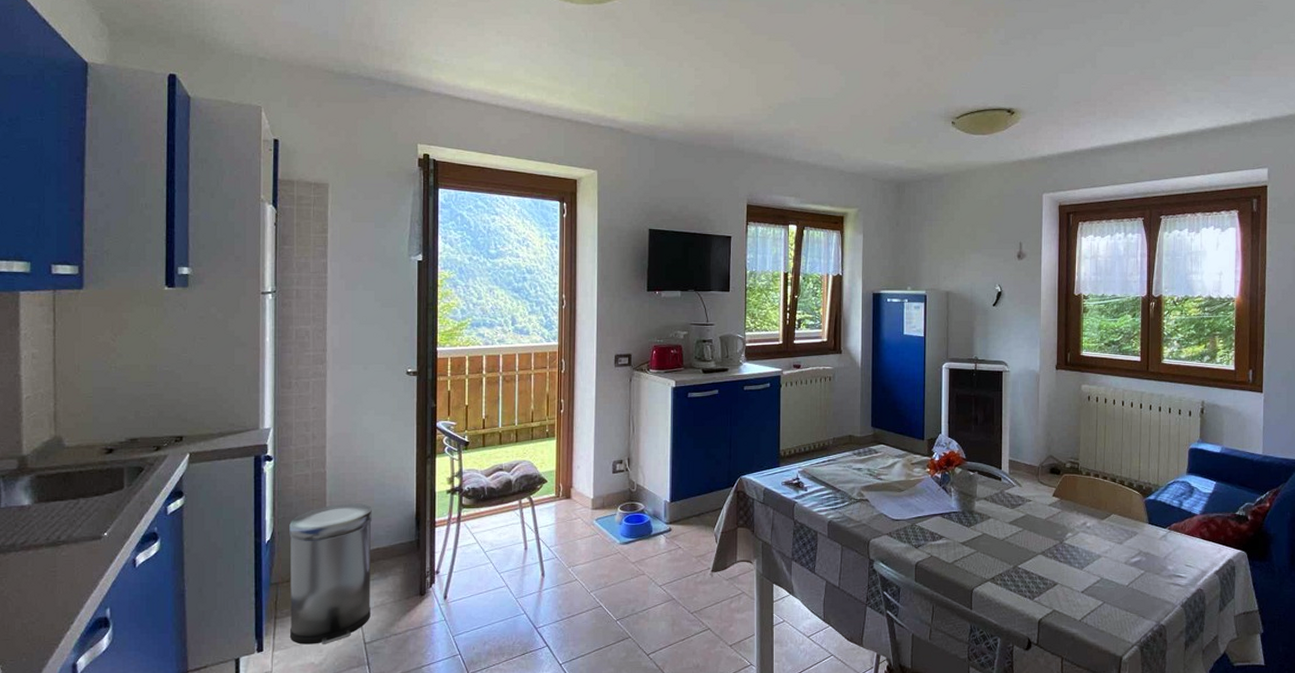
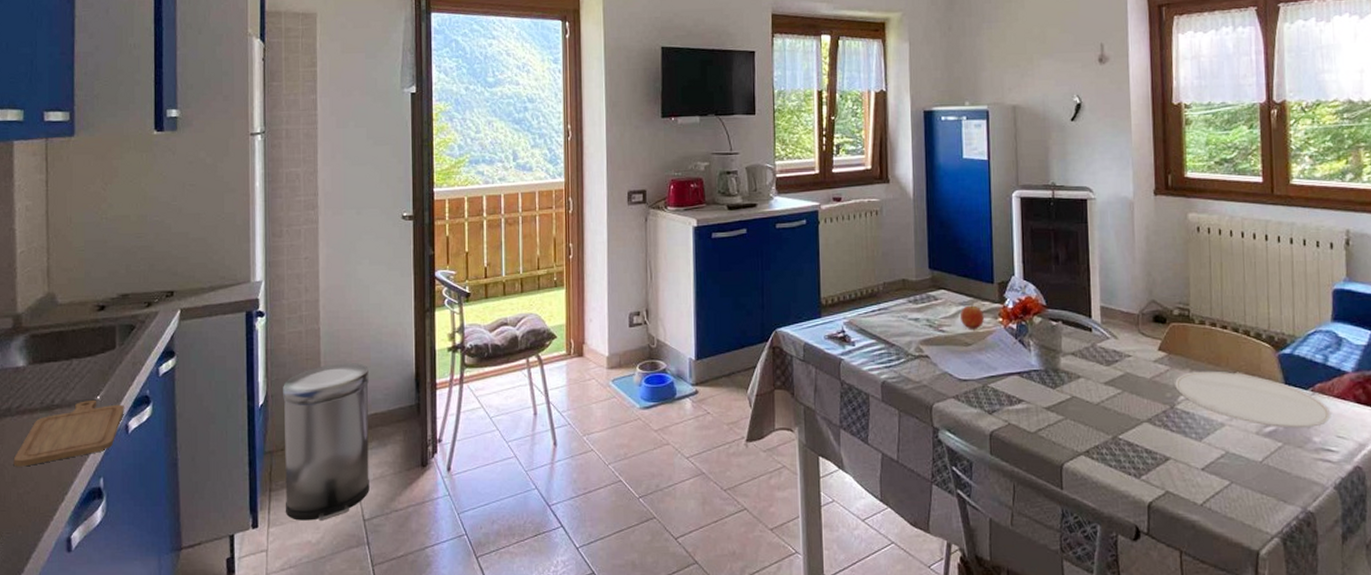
chopping board: none [17,536,132,599] -> present [13,399,124,467]
fruit: none [895,456,915,479] -> present [959,303,984,330]
plate: none [1064,513,1182,559] -> present [1175,371,1331,429]

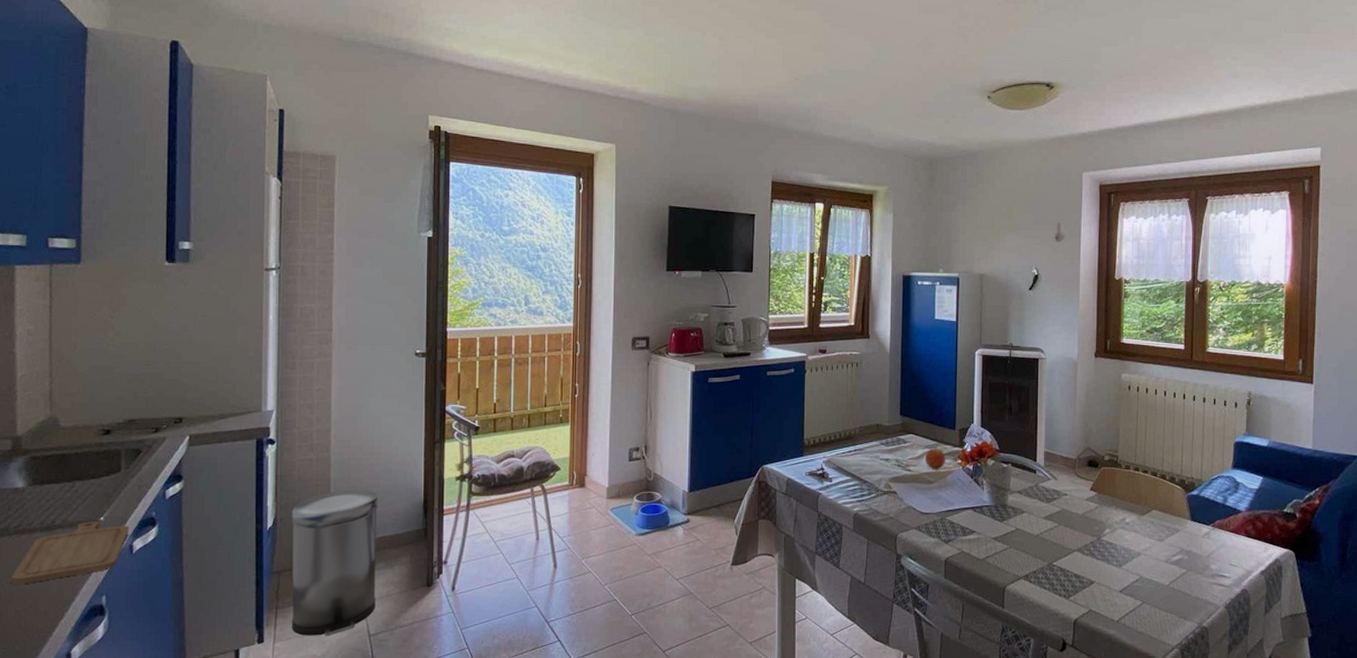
plate: present [1175,371,1331,429] -> none [1102,508,1226,558]

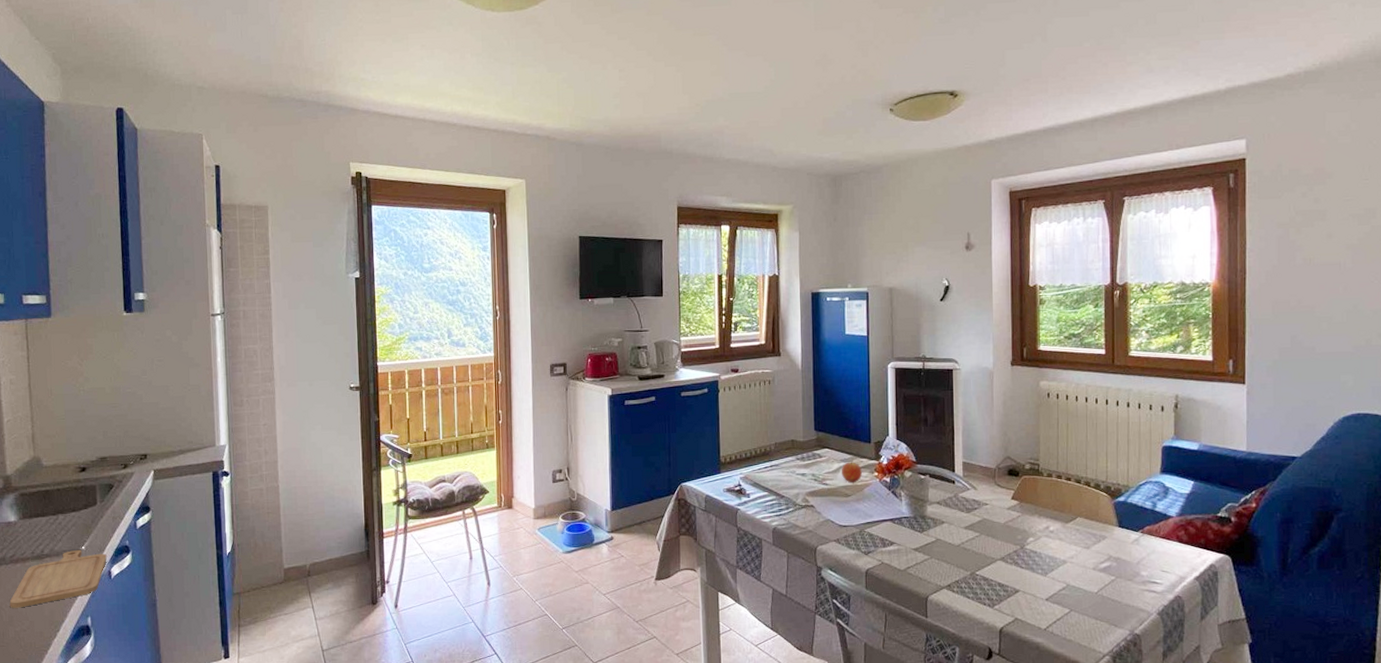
pedal bin: present [292,489,378,636] -> none [247,516,327,652]

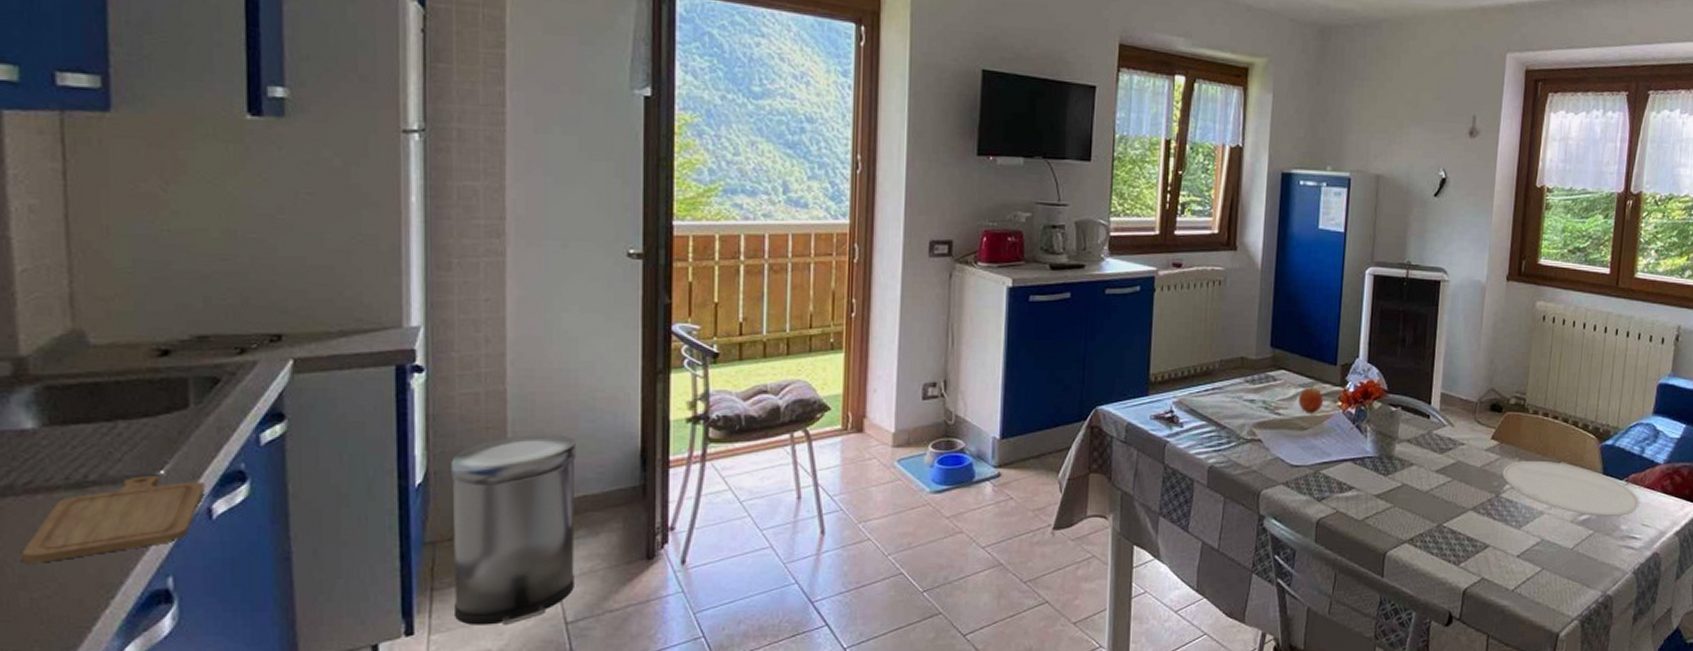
pedal bin: none [247,516,327,652] -> present [451,434,576,625]
plate: none [1025,516,1157,565] -> present [1503,460,1640,517]

